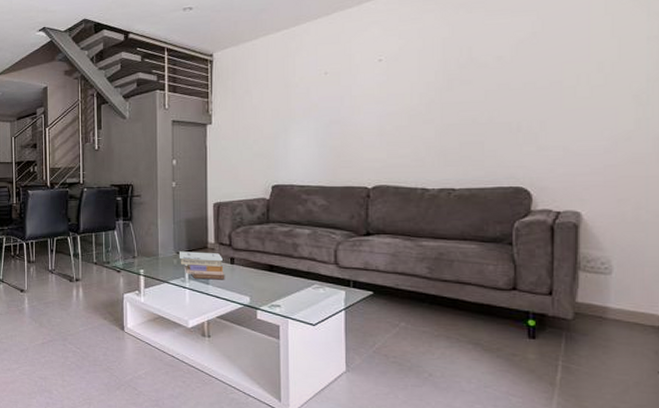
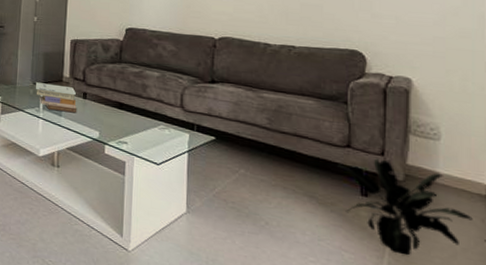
potted plant: none [503,299,646,395] -> present [337,158,473,256]

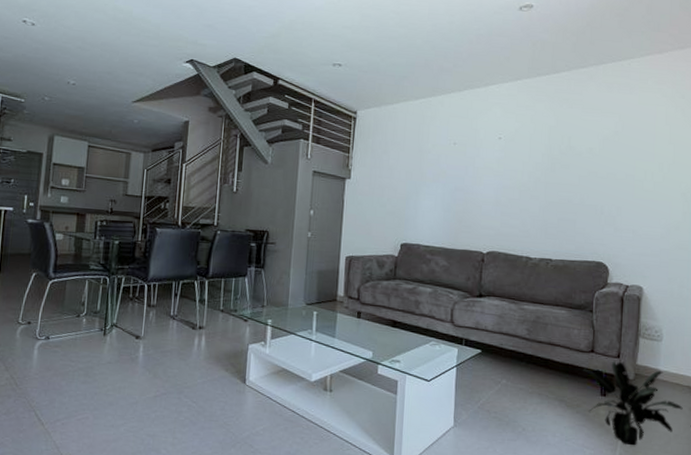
books: present [35,82,77,113] -> none [308,302,351,334]

